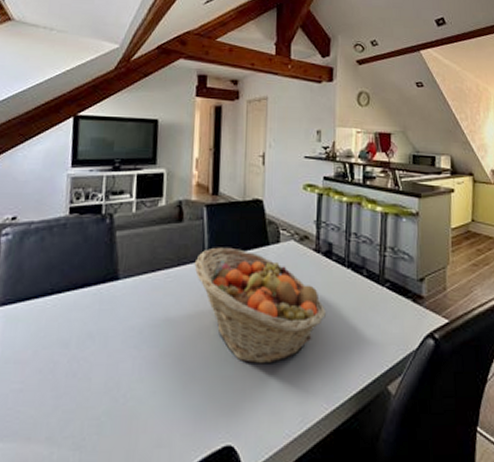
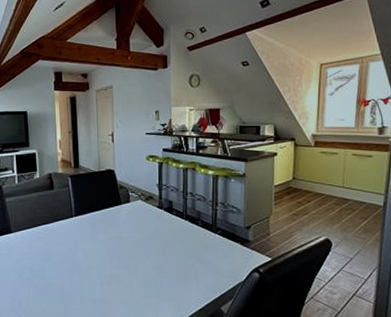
fruit basket: present [194,247,326,364] -> none [65,207,169,291]

